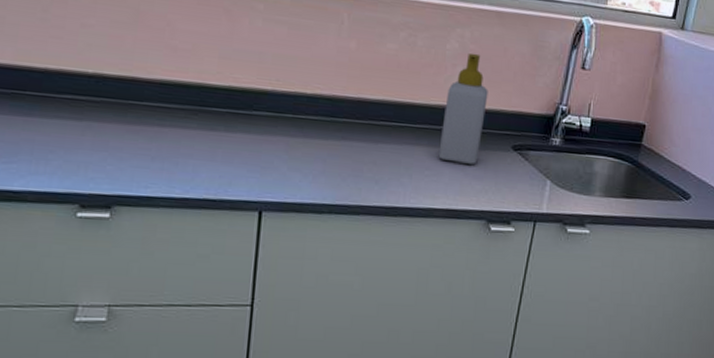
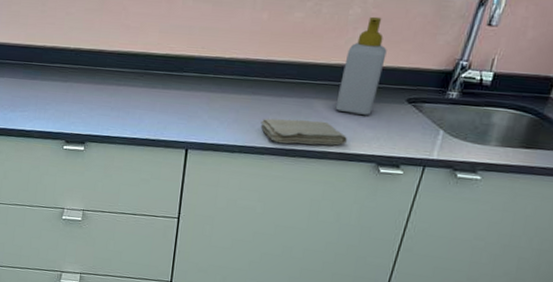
washcloth: none [353,169,455,201] -> present [260,118,348,146]

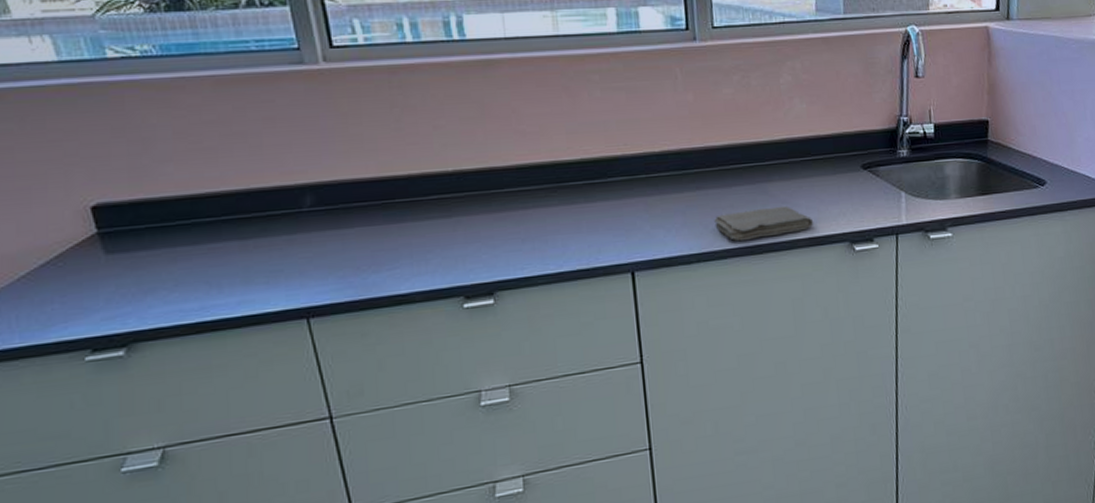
soap bottle: present [335,16,387,115] -> none [789,82,831,192]

